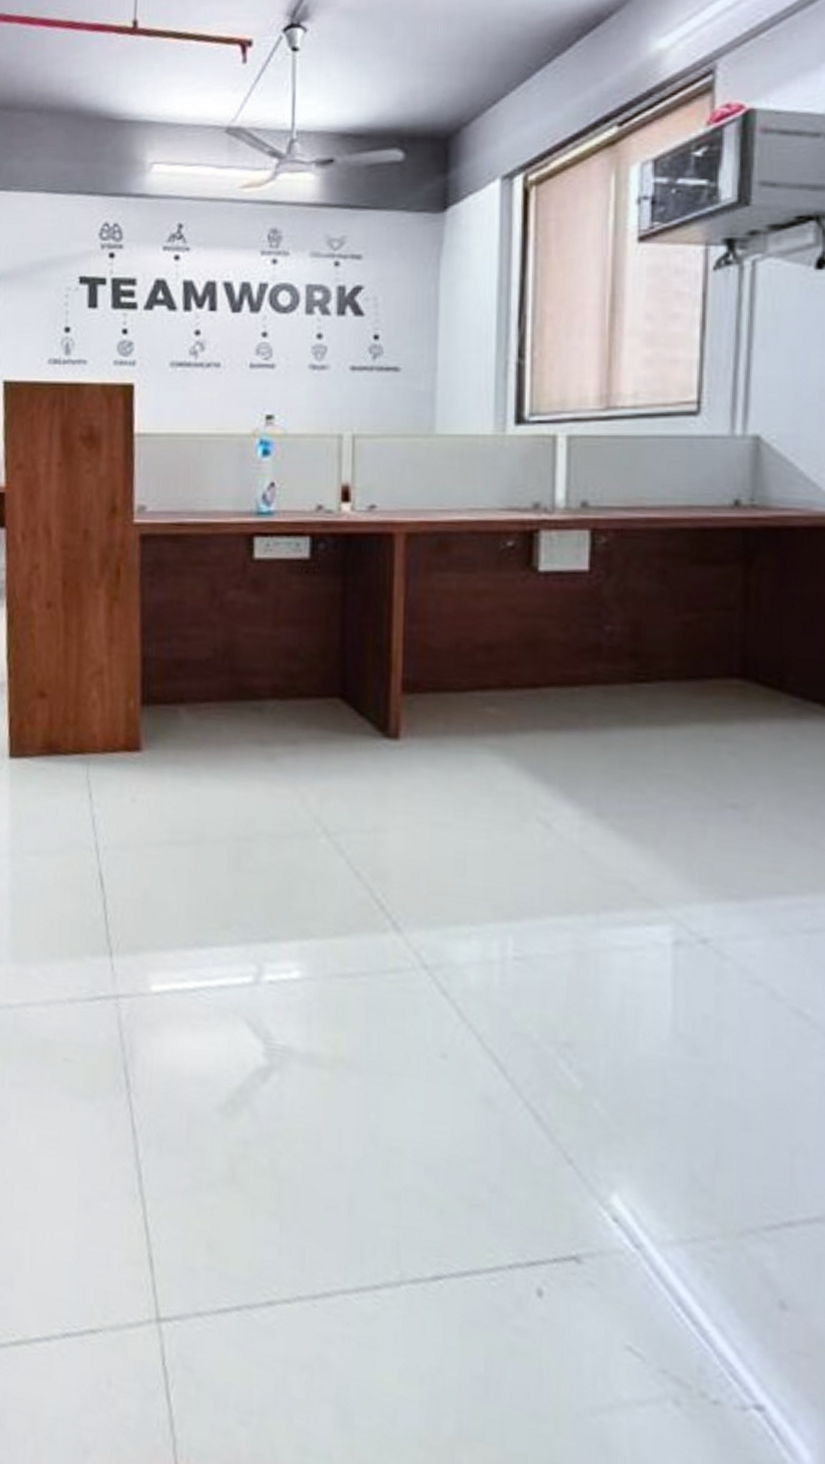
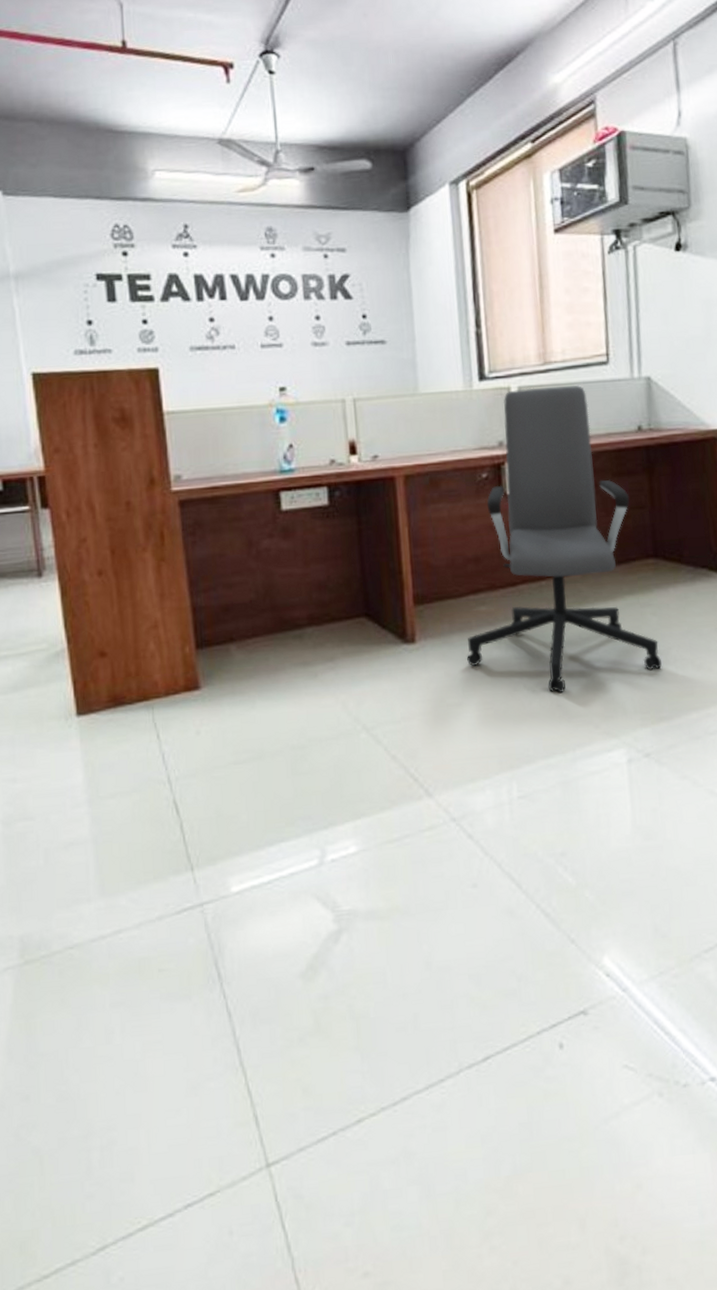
office chair: none [464,438,738,836] -> present [467,385,662,694]

